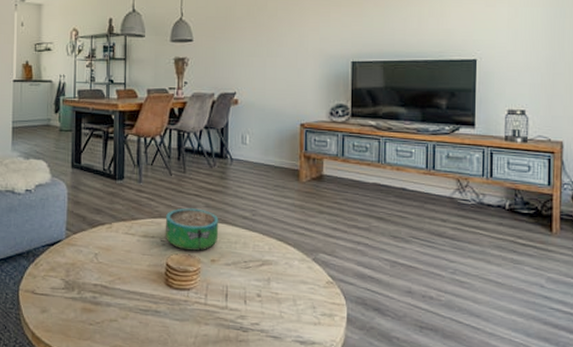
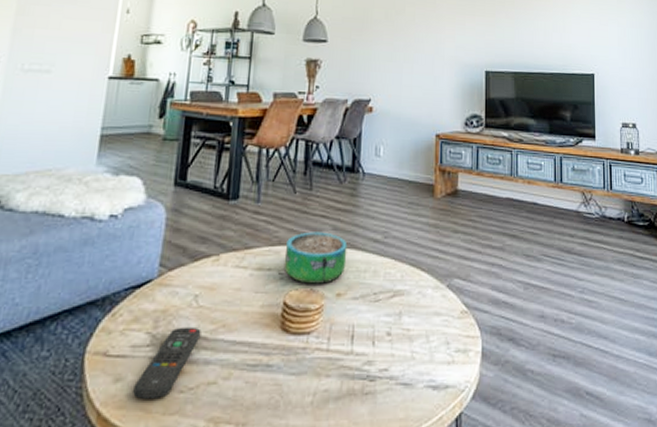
remote control: none [56,277,102,327] -> present [133,326,201,399]

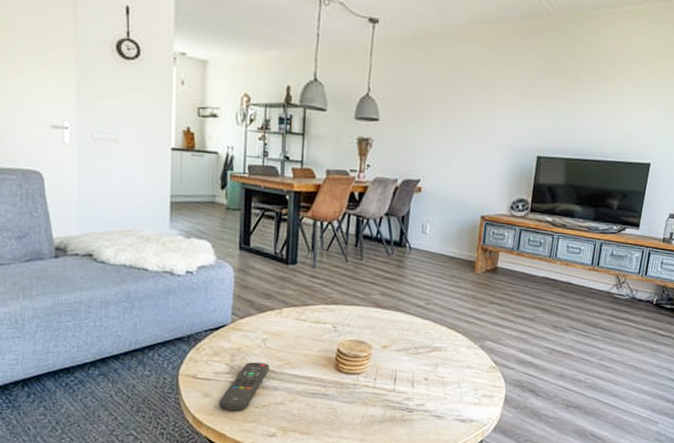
decorative bowl: present [283,232,348,284] -> none [337,295,393,338]

